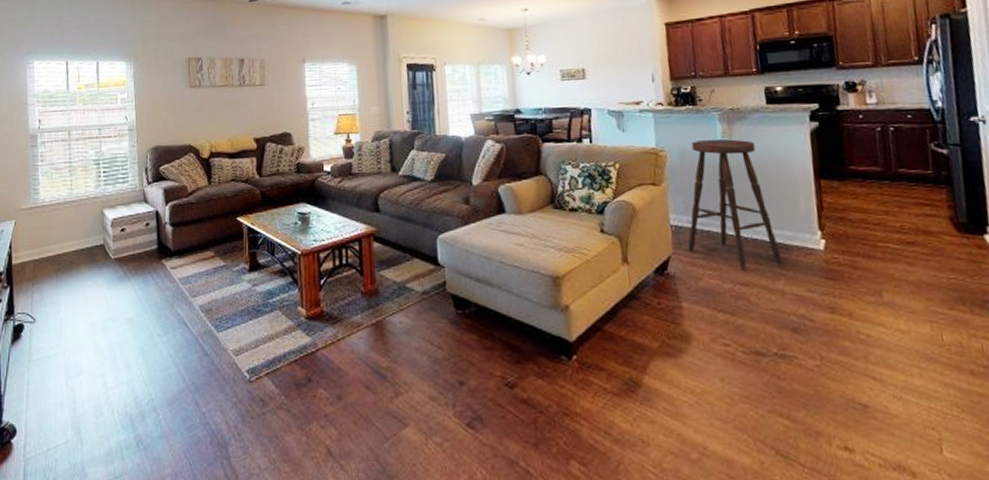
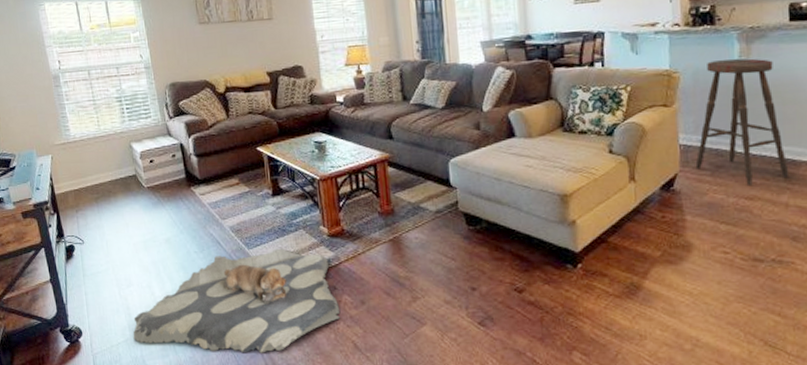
dog bed: none [75,333,314,460] -> present [133,249,341,353]

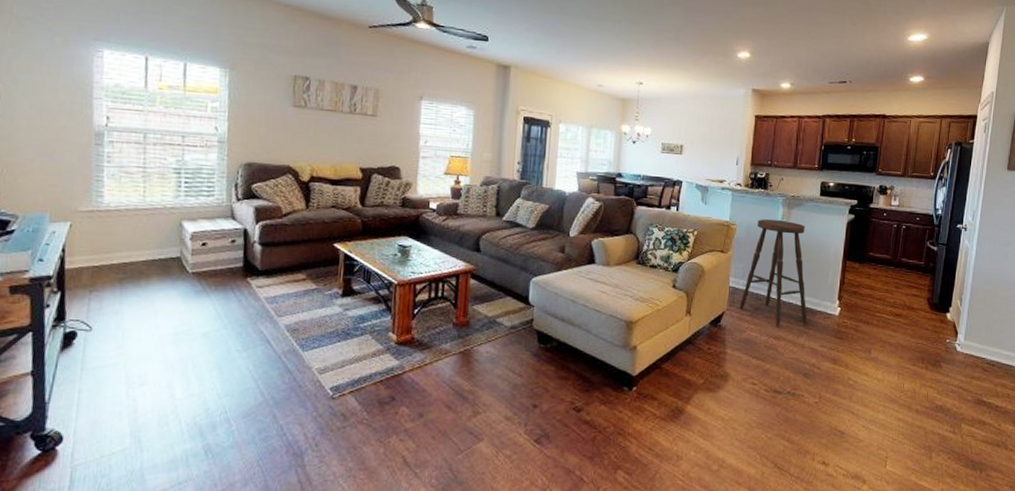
dog bed: present [133,249,341,353] -> none [134,354,395,468]

